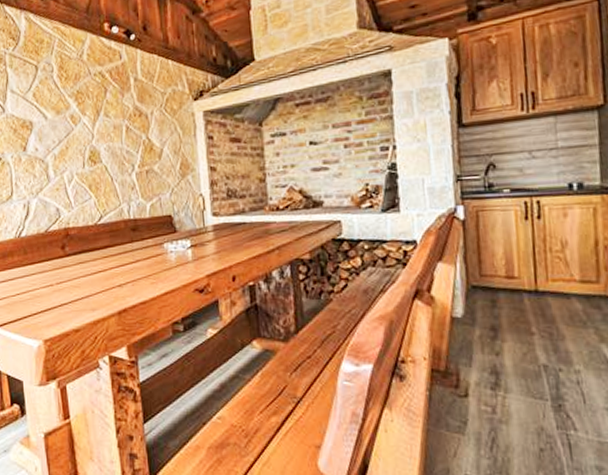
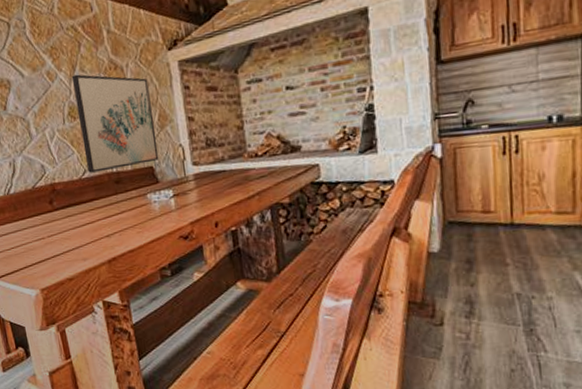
wall art: none [95,119,178,219] -> present [71,74,159,173]

